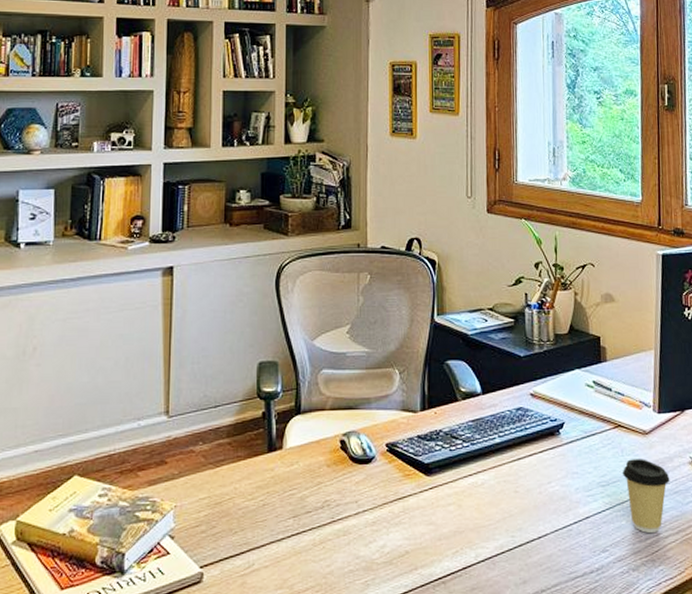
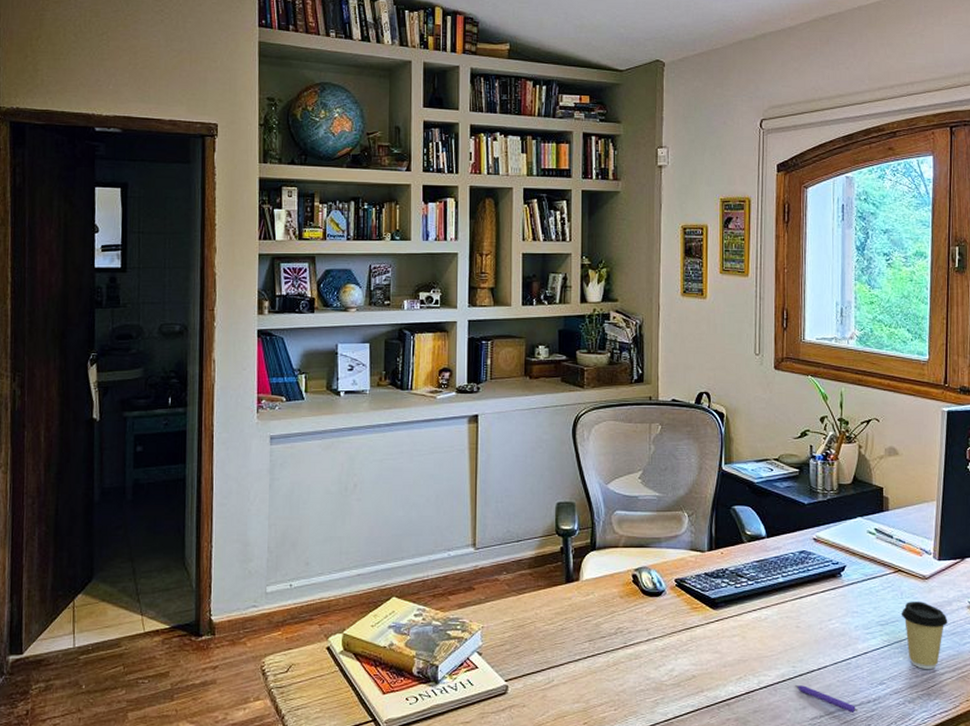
pen: none [514,557,581,586] -> present [795,685,858,714]

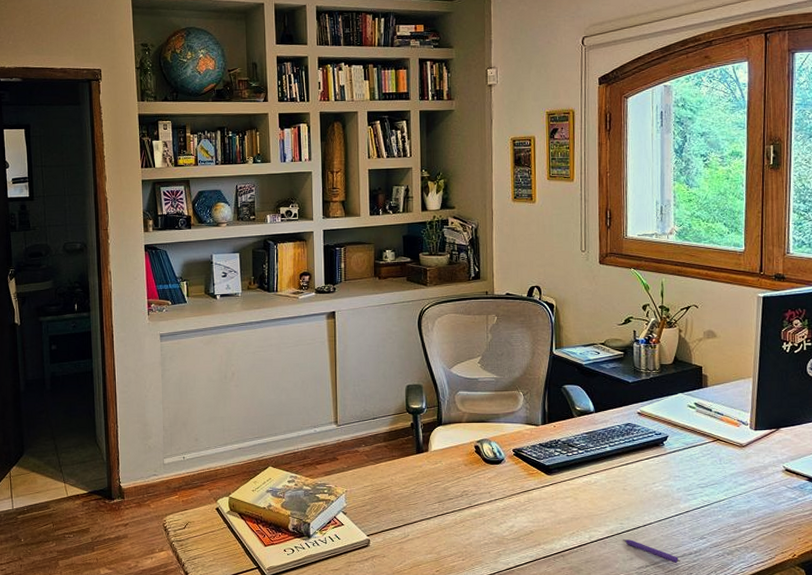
coffee cup: present [901,602,948,670] -> none [719,467,764,527]

